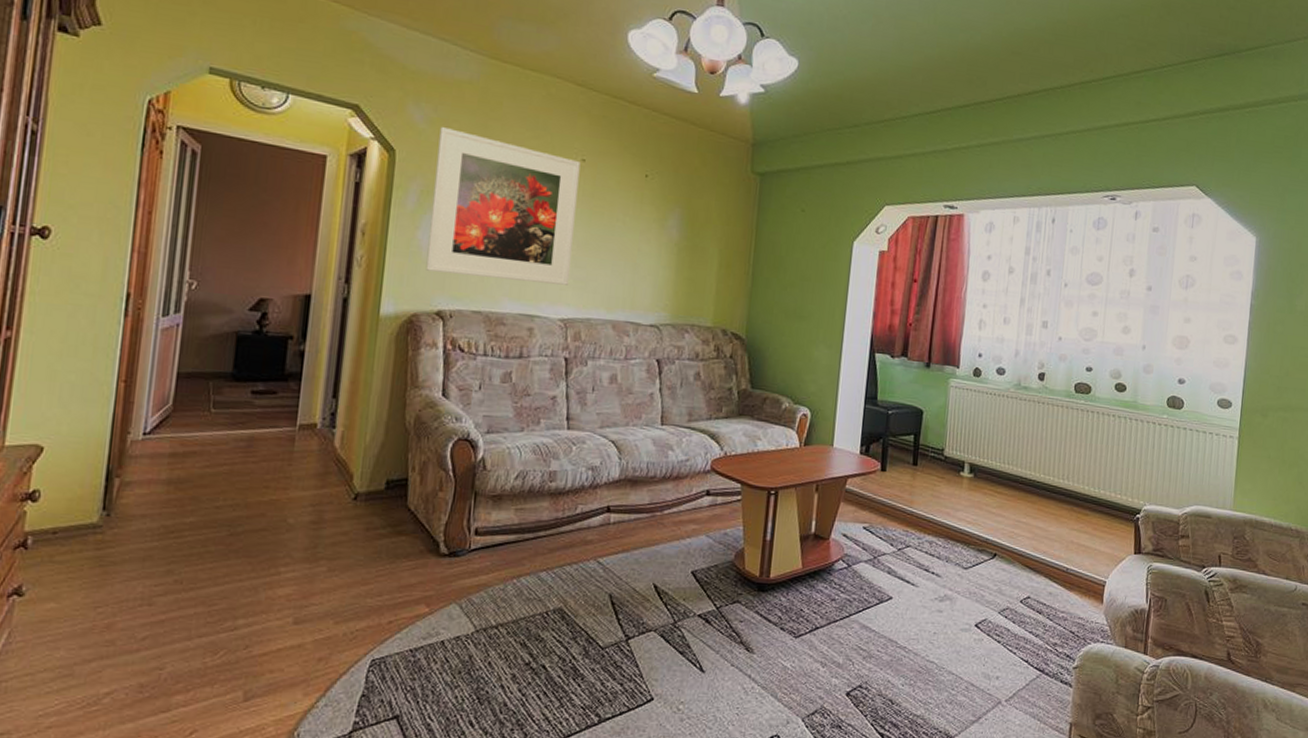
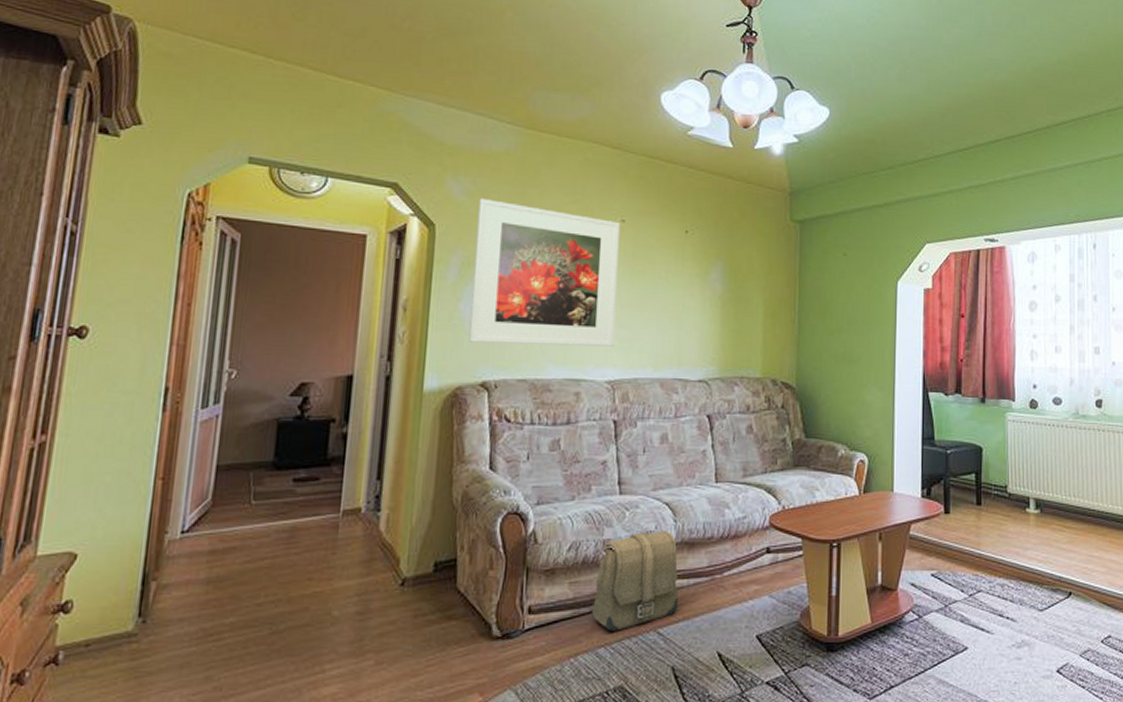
backpack: none [535,465,621,557] -> present [591,530,679,631]

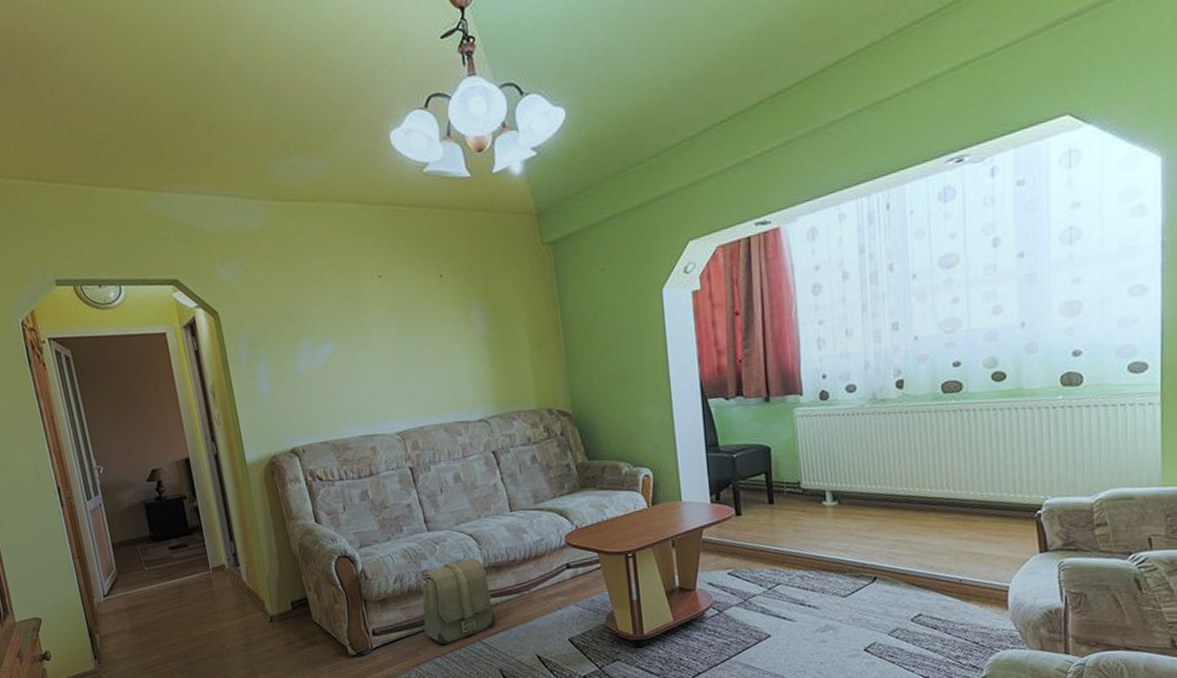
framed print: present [469,199,620,346] -> none [249,278,396,415]

